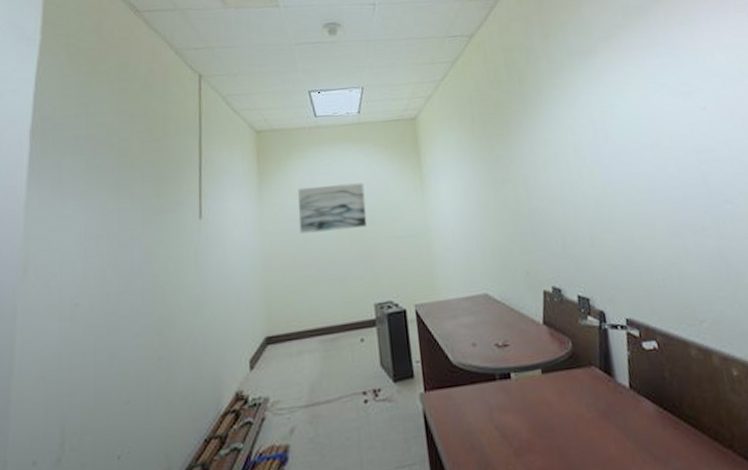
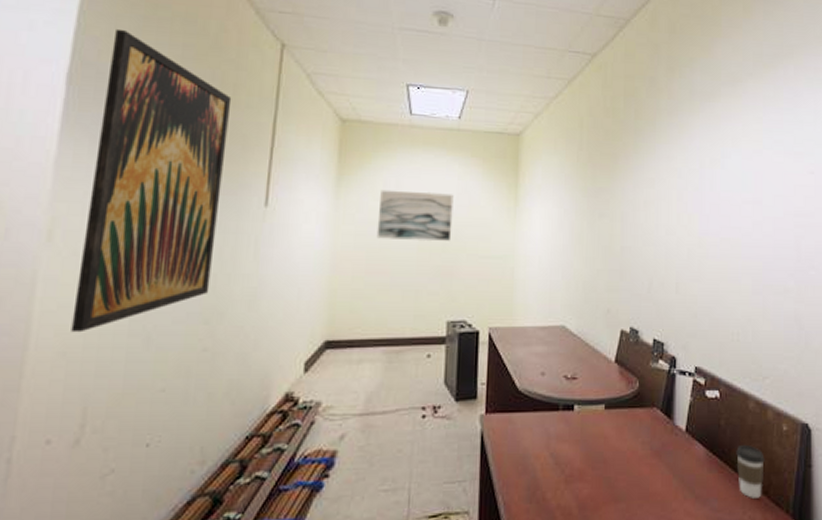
wall art: none [47,86,163,357] -> present [71,28,232,333]
coffee cup: none [687,395,726,454] -> present [736,444,765,498]

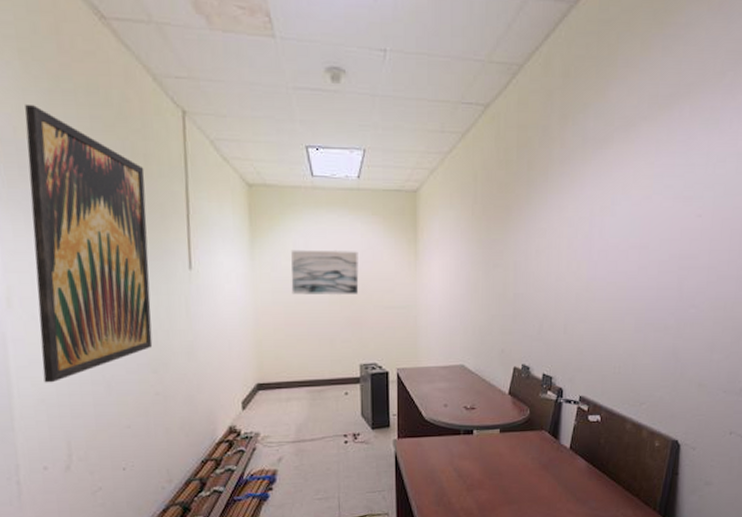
coffee cup: present [736,444,765,498] -> none [613,458,638,500]

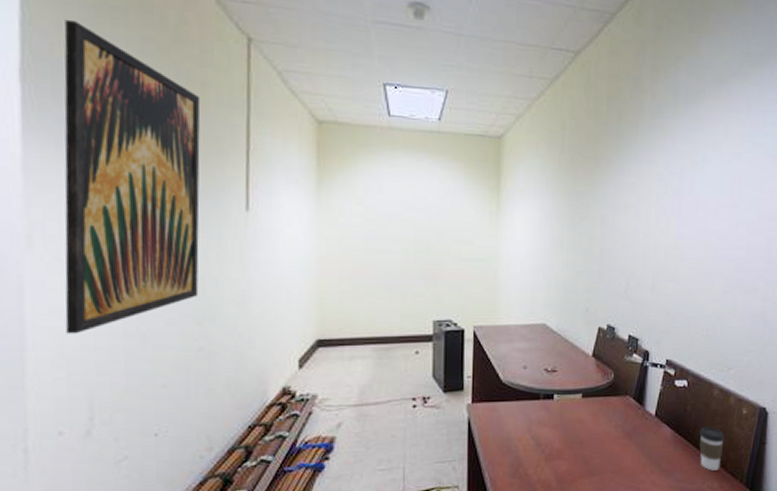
wall art: present [291,250,359,295] -> none [361,193,436,244]
coffee cup: none [613,458,638,500] -> present [699,426,725,471]

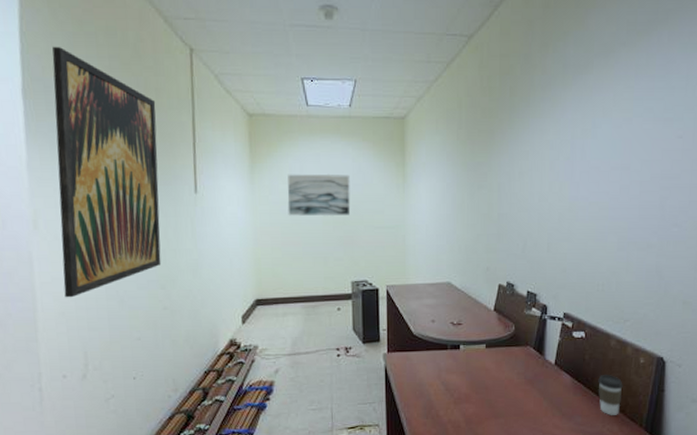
wall art: none [361,193,436,244] -> present [287,174,350,216]

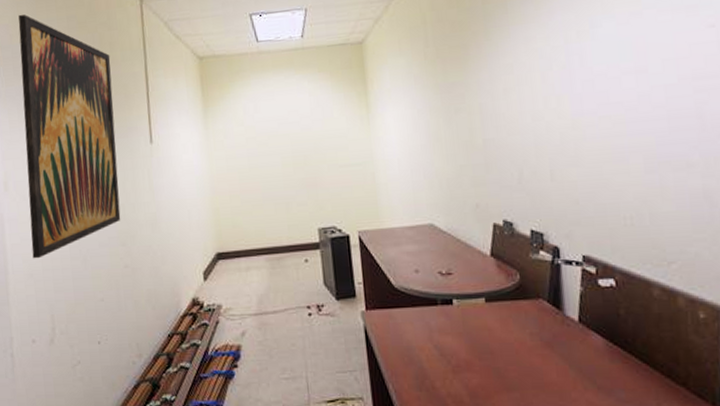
wall art: present [287,174,350,216] -> none [242,110,311,160]
coffee cup: present [598,374,623,415] -> none [642,333,680,390]

